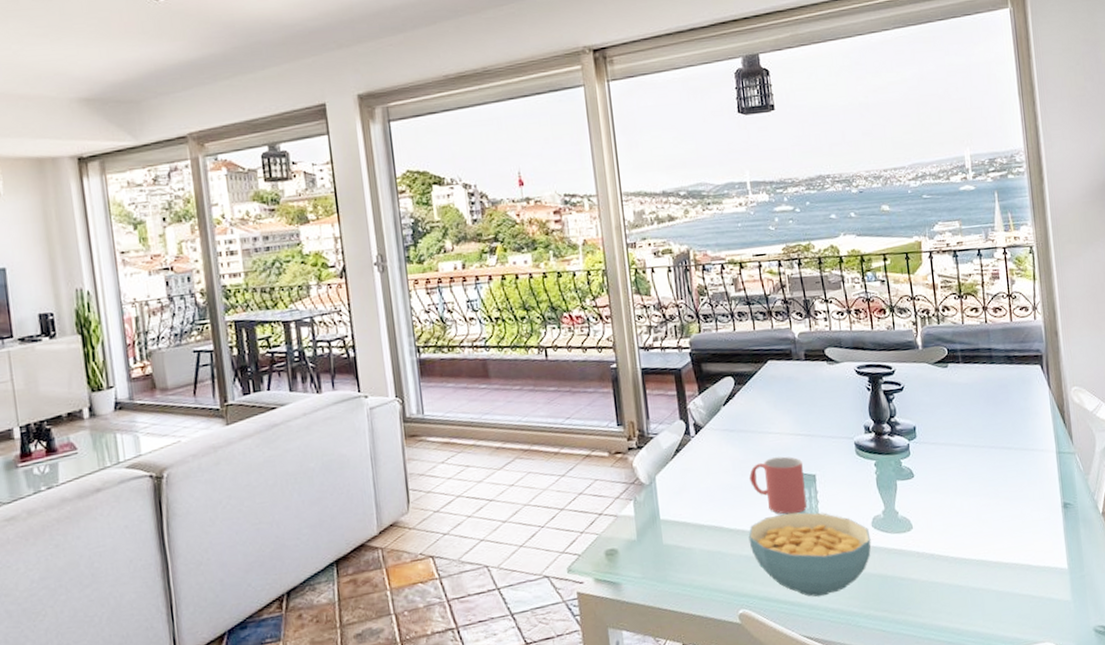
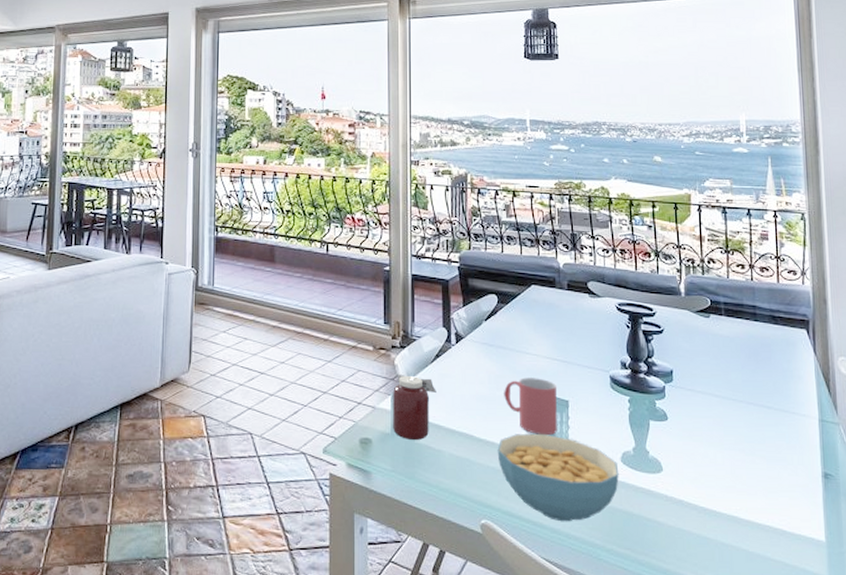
jar: none [634,475,680,543] -> present [393,373,436,441]

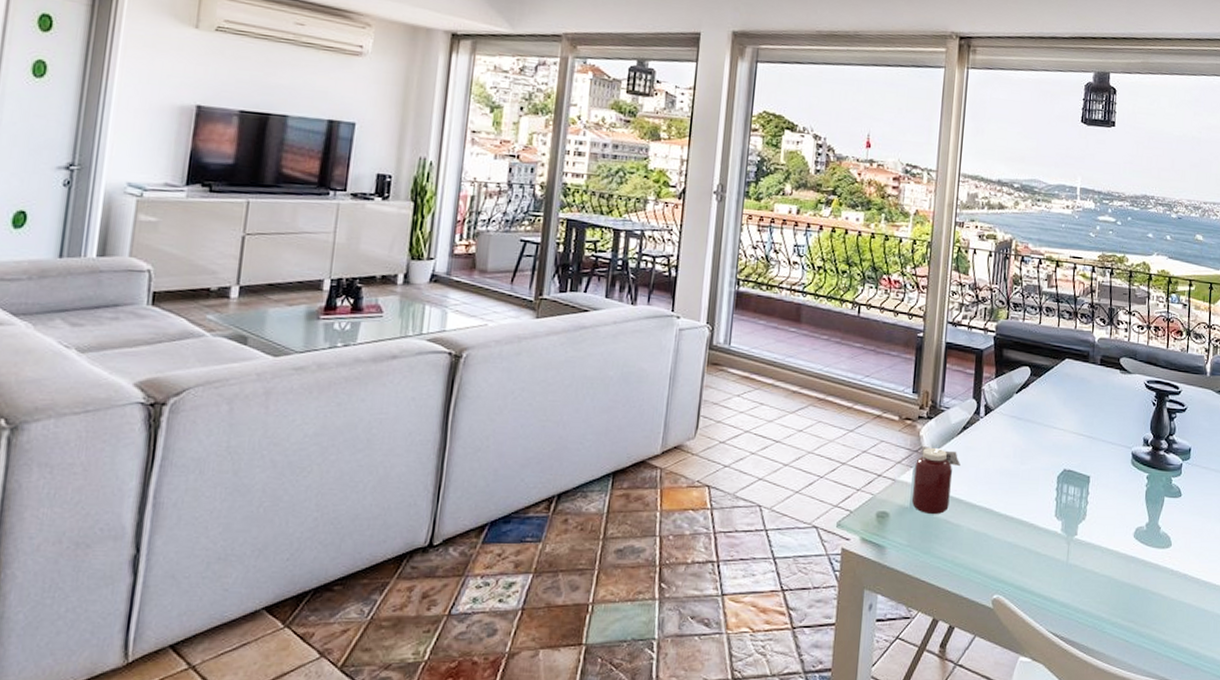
cereal bowl: present [497,433,619,522] -> none [1015,508,1131,596]
mug: present [504,377,557,435] -> none [1027,452,1080,510]

